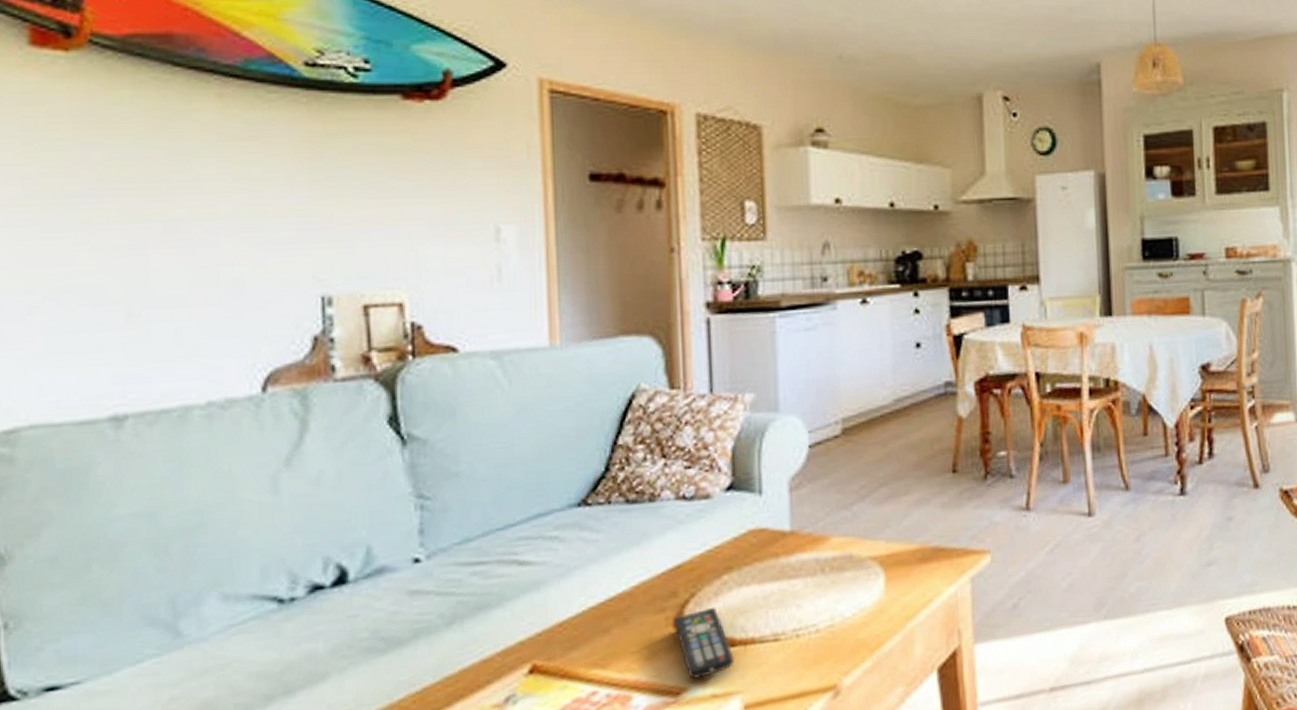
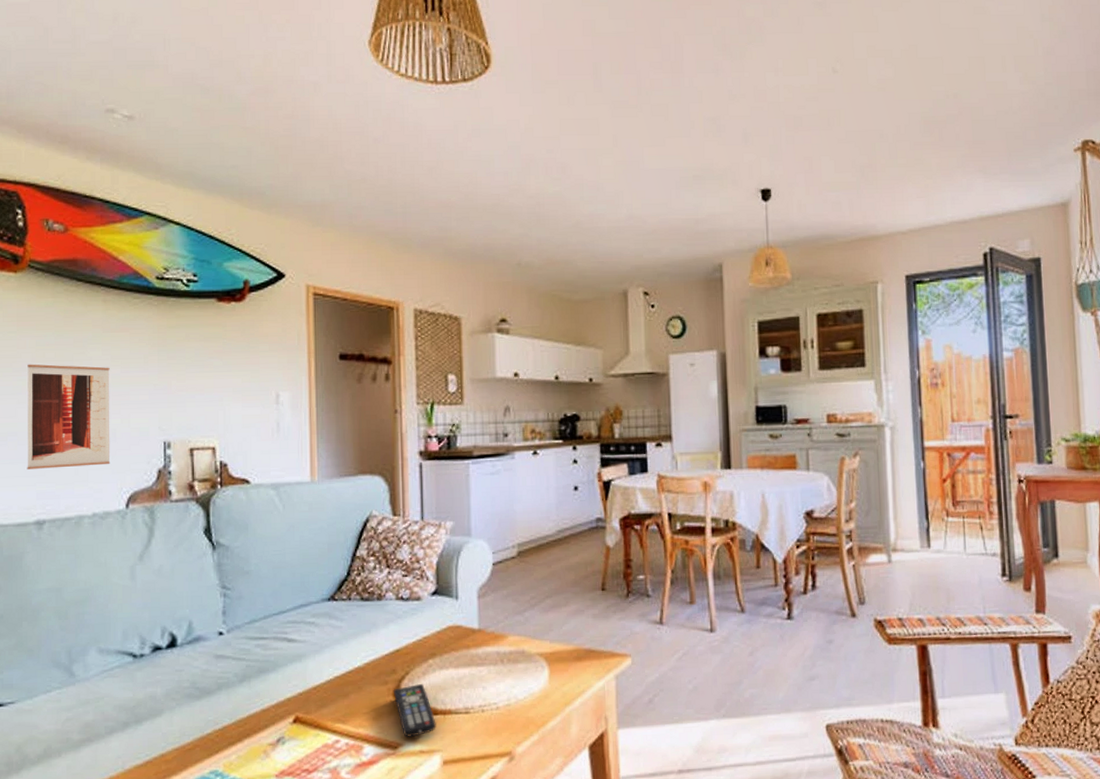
wall art: none [91,186,235,341] -> present [27,364,111,469]

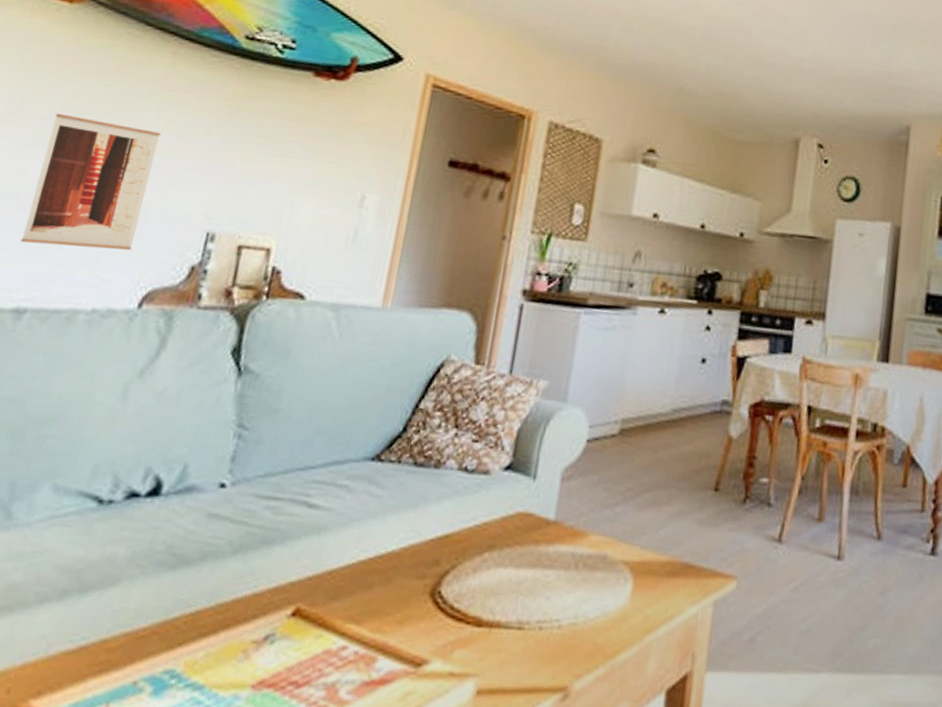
remote control: present [393,684,436,737] -> none [430,583,478,653]

